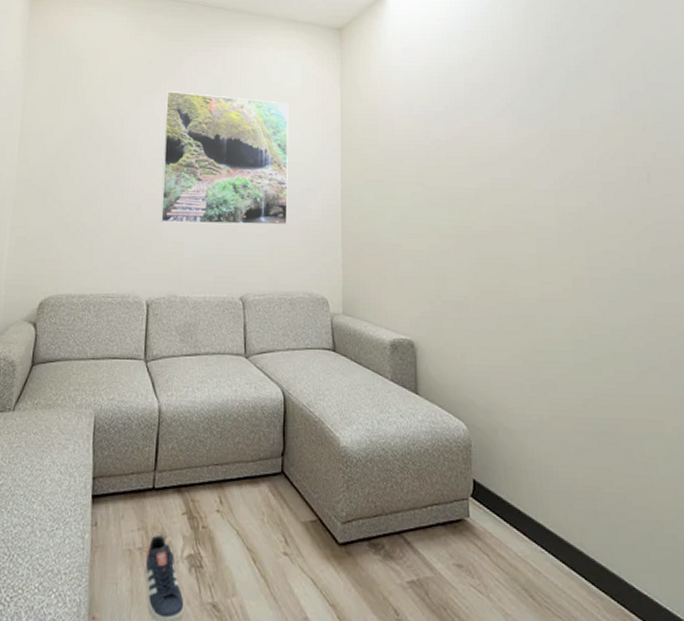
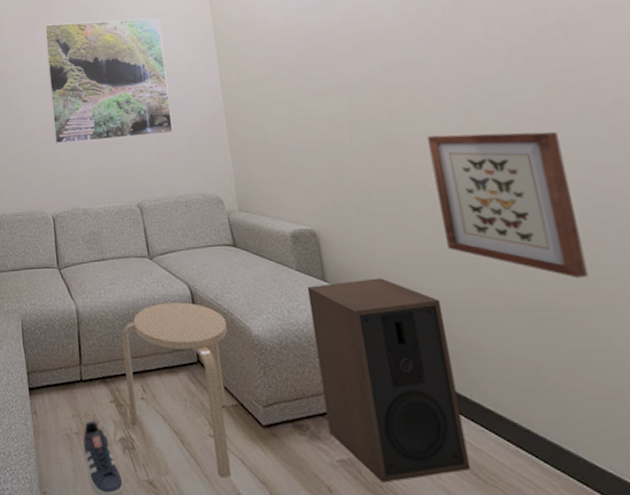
stool: none [201,406,316,601] -> present [122,302,231,478]
speaker: none [399,394,528,605] -> present [307,278,471,483]
wall art: none [524,257,646,407] -> present [426,132,589,279]

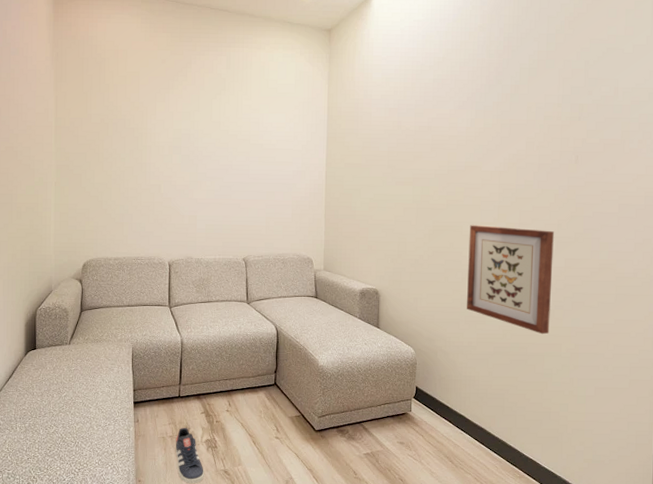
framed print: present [44,18,173,144] -> none [177,88,284,201]
stool: present [122,302,231,478] -> none [216,338,301,467]
speaker: present [307,278,471,483] -> none [361,327,454,468]

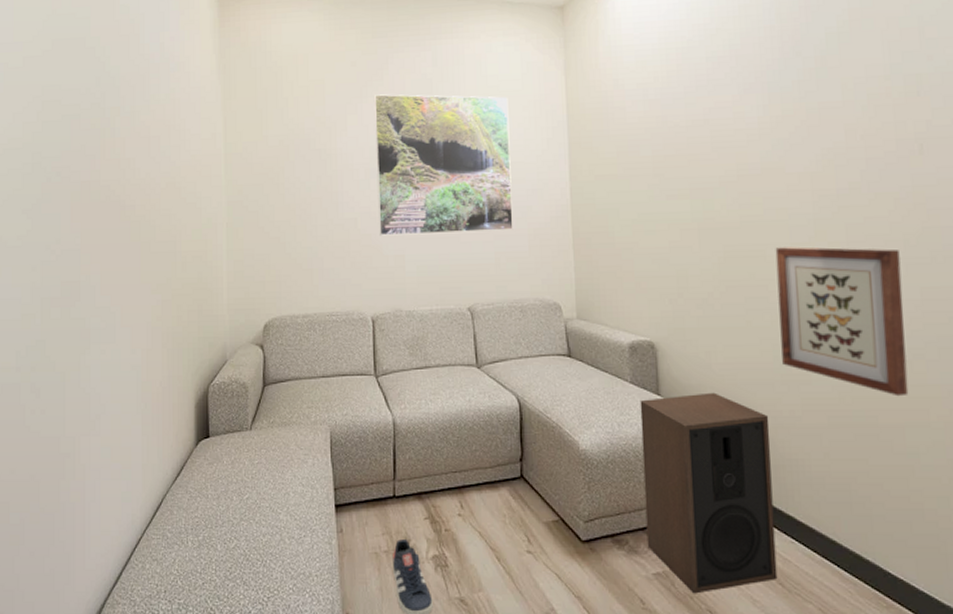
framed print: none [177,88,284,201] -> present [373,94,513,236]
speaker: none [361,327,454,468] -> present [640,392,778,594]

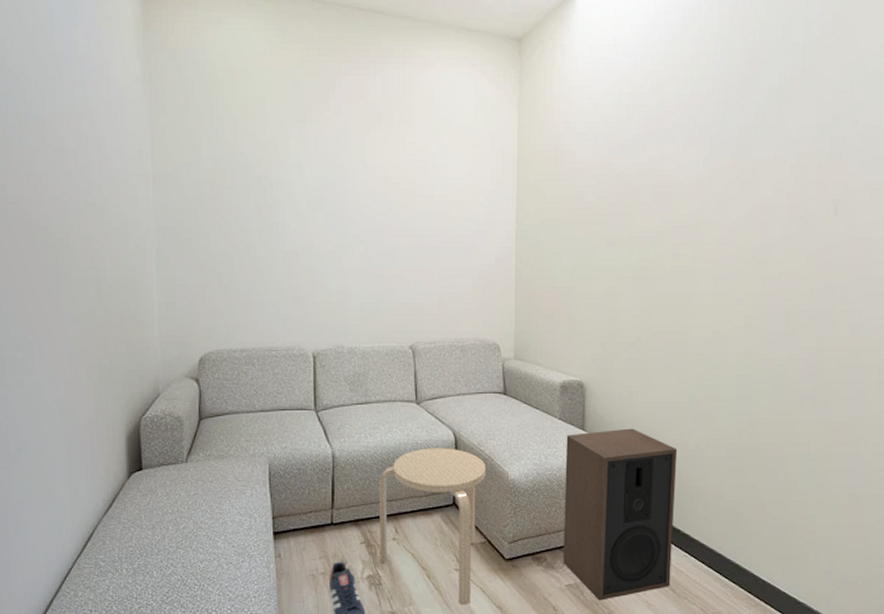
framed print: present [373,94,513,236] -> none [318,120,460,271]
stool: none [442,415,554,594] -> present [379,448,486,606]
wall art: present [775,247,909,397] -> none [694,297,805,433]

